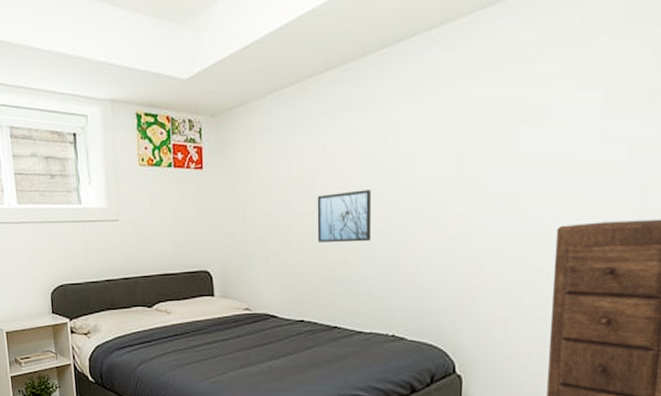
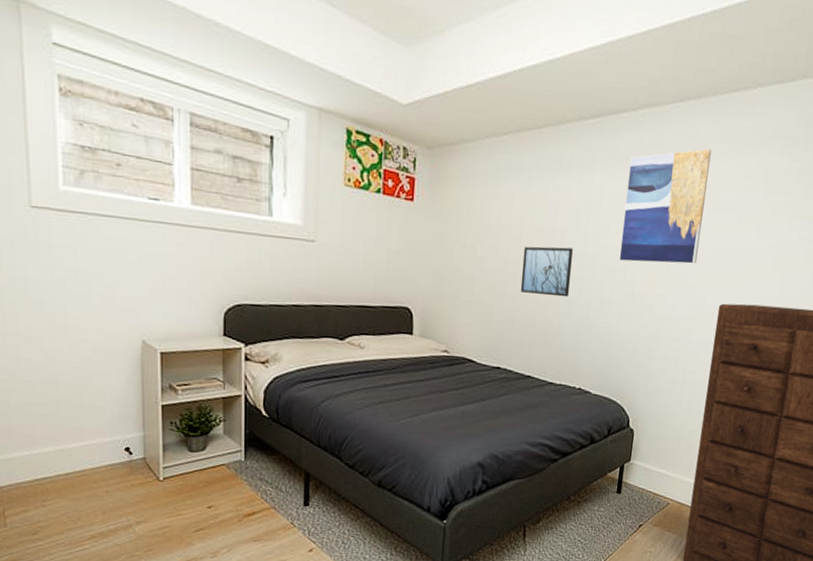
wall art: none [425,52,528,195] -> present [619,148,711,264]

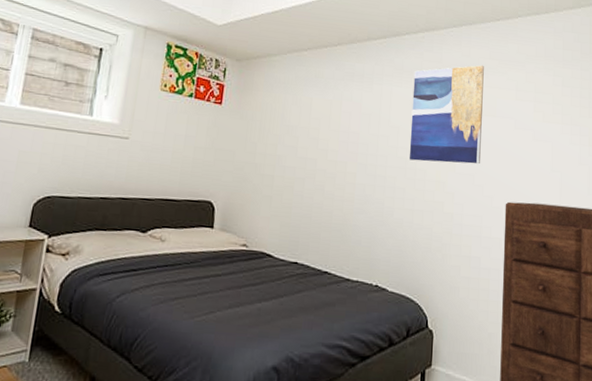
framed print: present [520,246,573,297] -> none [317,146,366,194]

